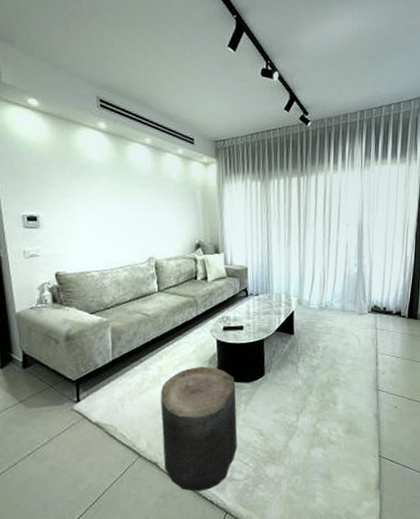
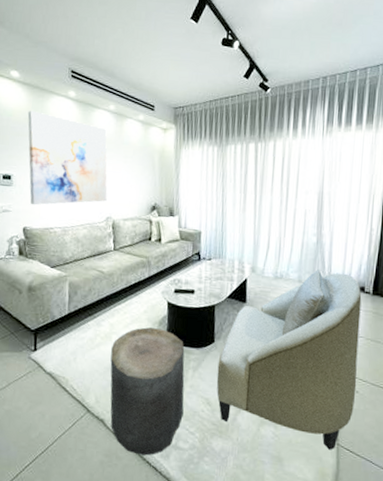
wall art: none [51,144,148,248] -> present [27,111,107,205]
armchair: none [268,298,399,462] -> present [216,269,362,450]

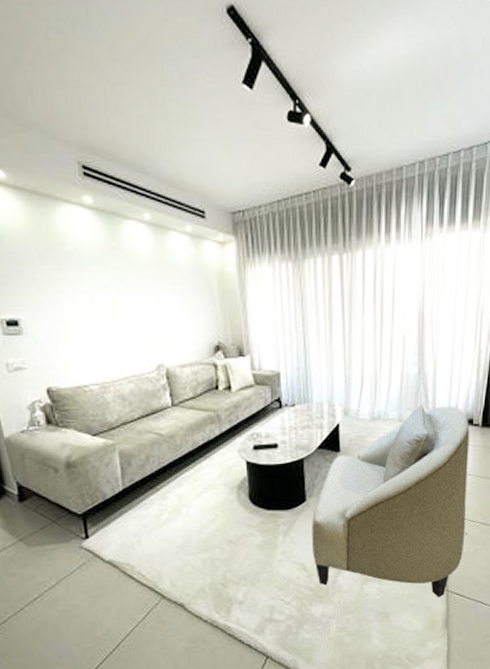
wall art: present [27,111,107,205] -> none [27,228,155,358]
stool: present [110,327,185,456] -> none [183,493,276,635]

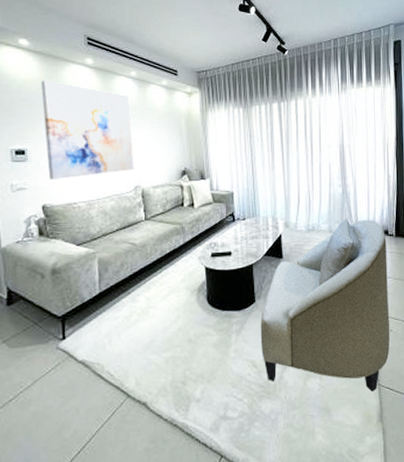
wall art: none [27,228,155,358] -> present [40,80,134,180]

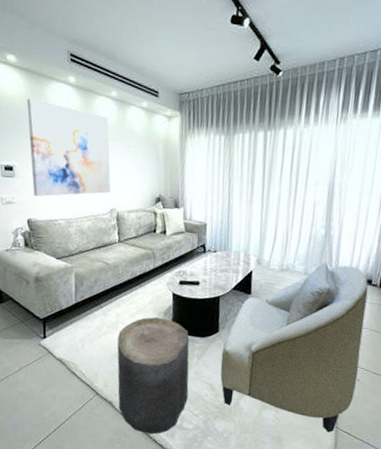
stool: none [149,296,230,434] -> present [117,317,190,434]

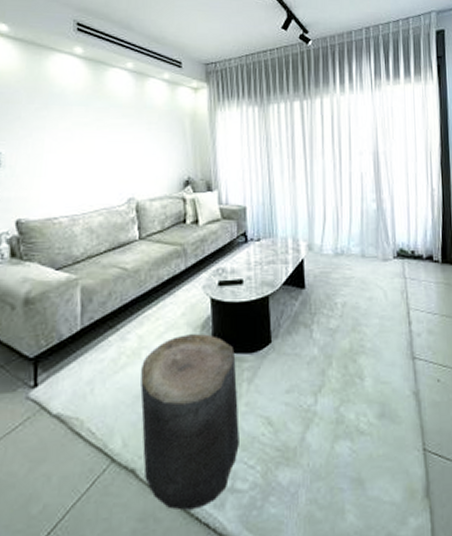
wall art: present [26,98,111,197] -> none [20,72,128,190]
armchair: present [220,262,368,433] -> none [277,240,437,459]

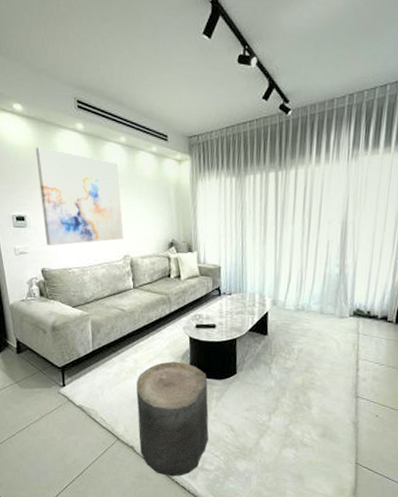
wall art: none [20,72,128,190] -> present [35,147,124,246]

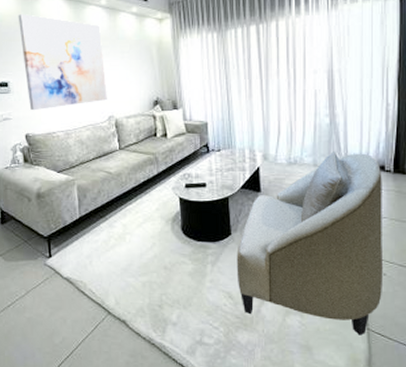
stool: present [136,361,209,477] -> none [127,225,205,353]
armchair: none [239,300,384,469] -> present [236,151,382,335]

